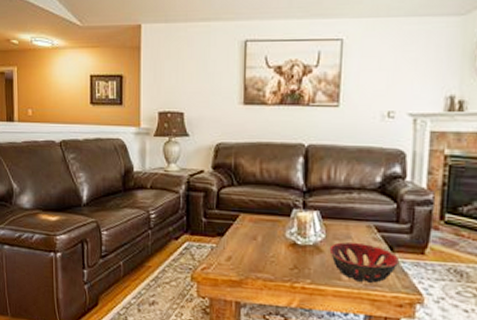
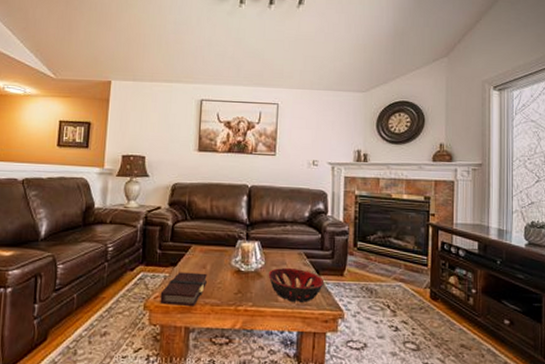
book: none [207,243,258,281] -> present [160,272,207,307]

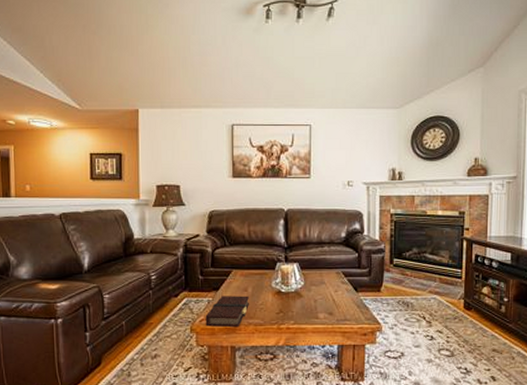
decorative bowl: present [268,267,325,304] -> none [308,286,363,319]

